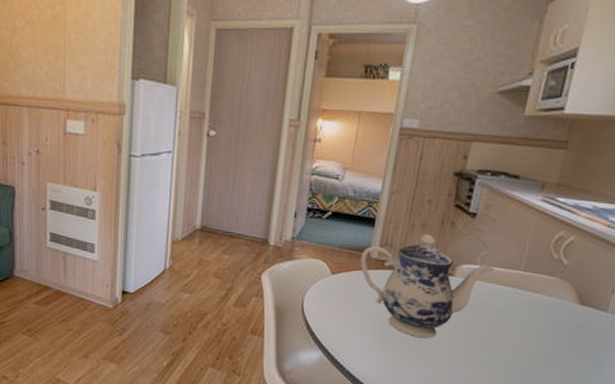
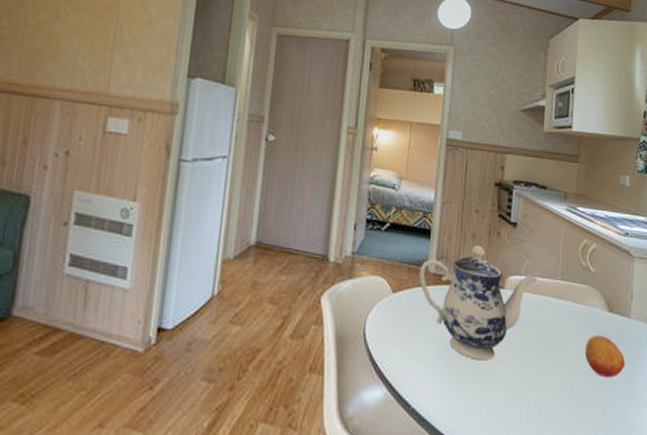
fruit: none [541,325,592,366] -> present [584,335,625,378]

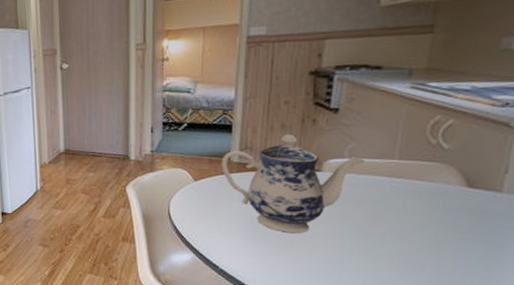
fruit: present [584,335,625,378] -> none [427,210,488,250]

